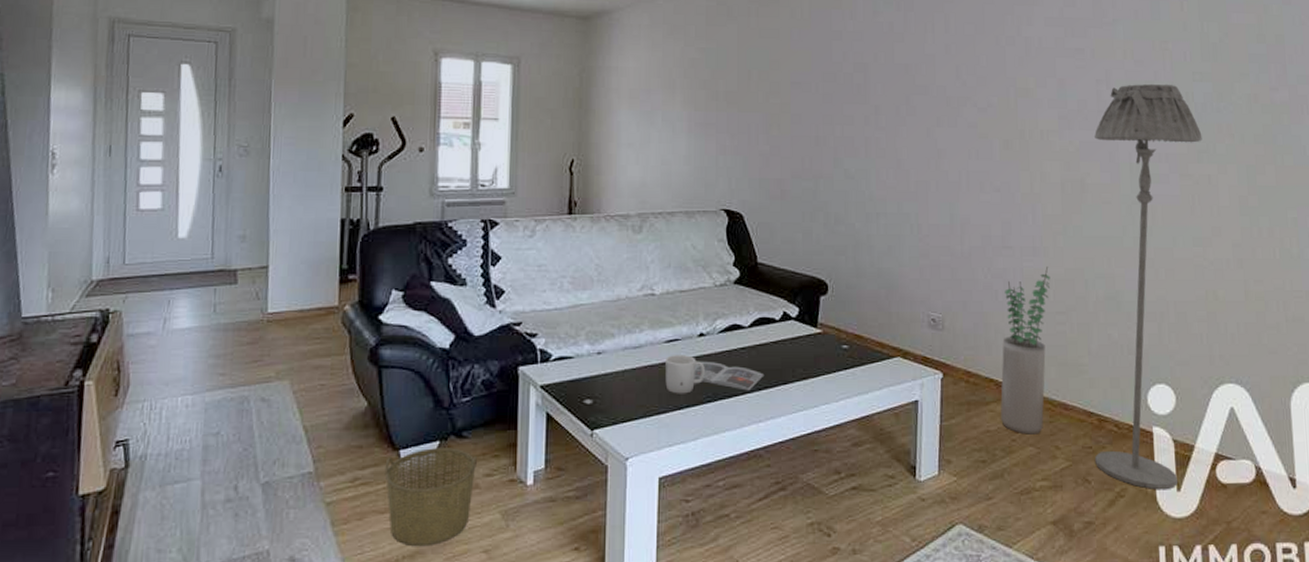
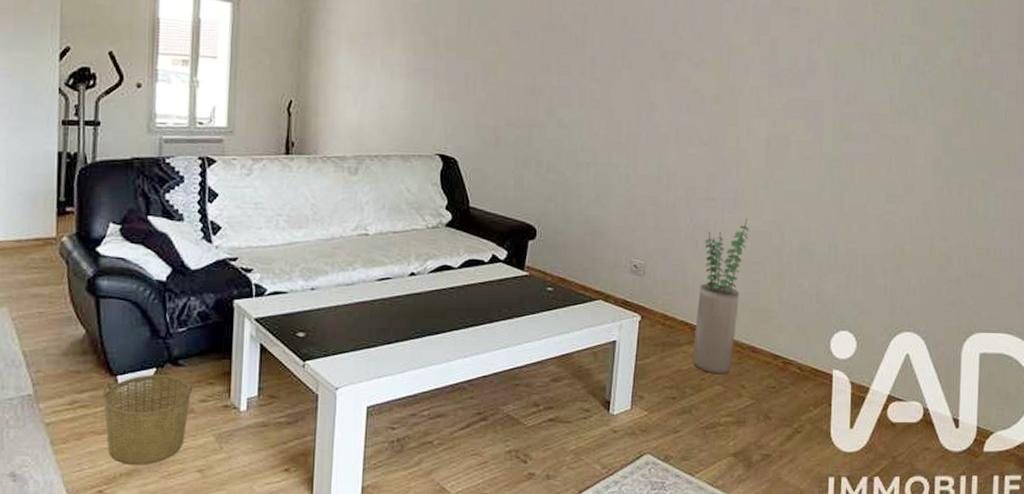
mug: present [665,355,705,394] -> none [376,293,415,330]
magazine: present [694,361,765,391] -> none [403,299,472,328]
floor lamp: present [1093,83,1202,490] -> none [776,44,905,427]

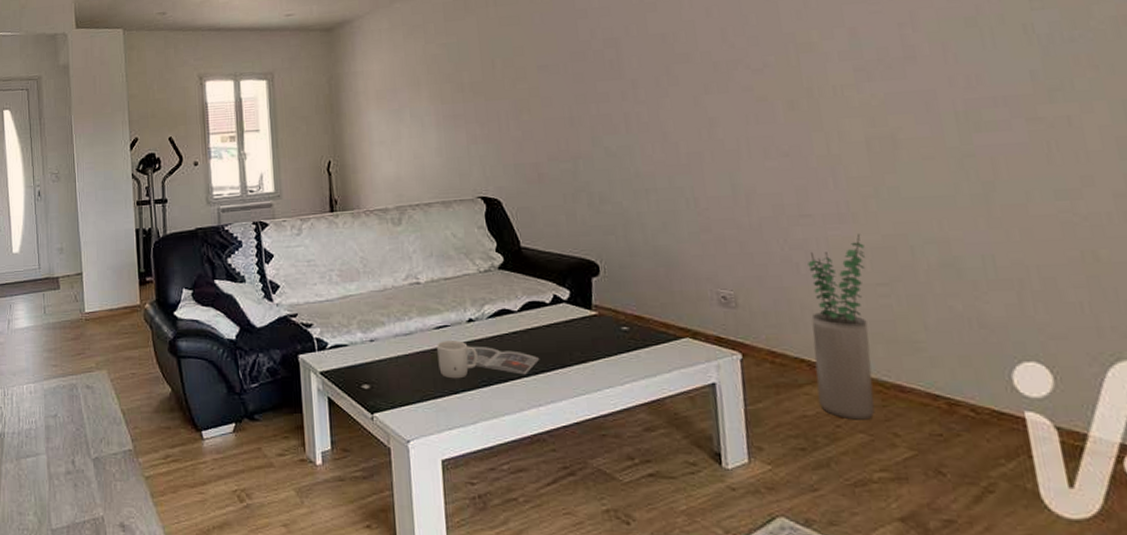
basket: present [102,375,192,466] -> none [190,429,269,519]
mug: none [376,293,415,330] -> present [437,340,478,379]
magazine: none [403,299,472,328] -> present [466,346,540,375]

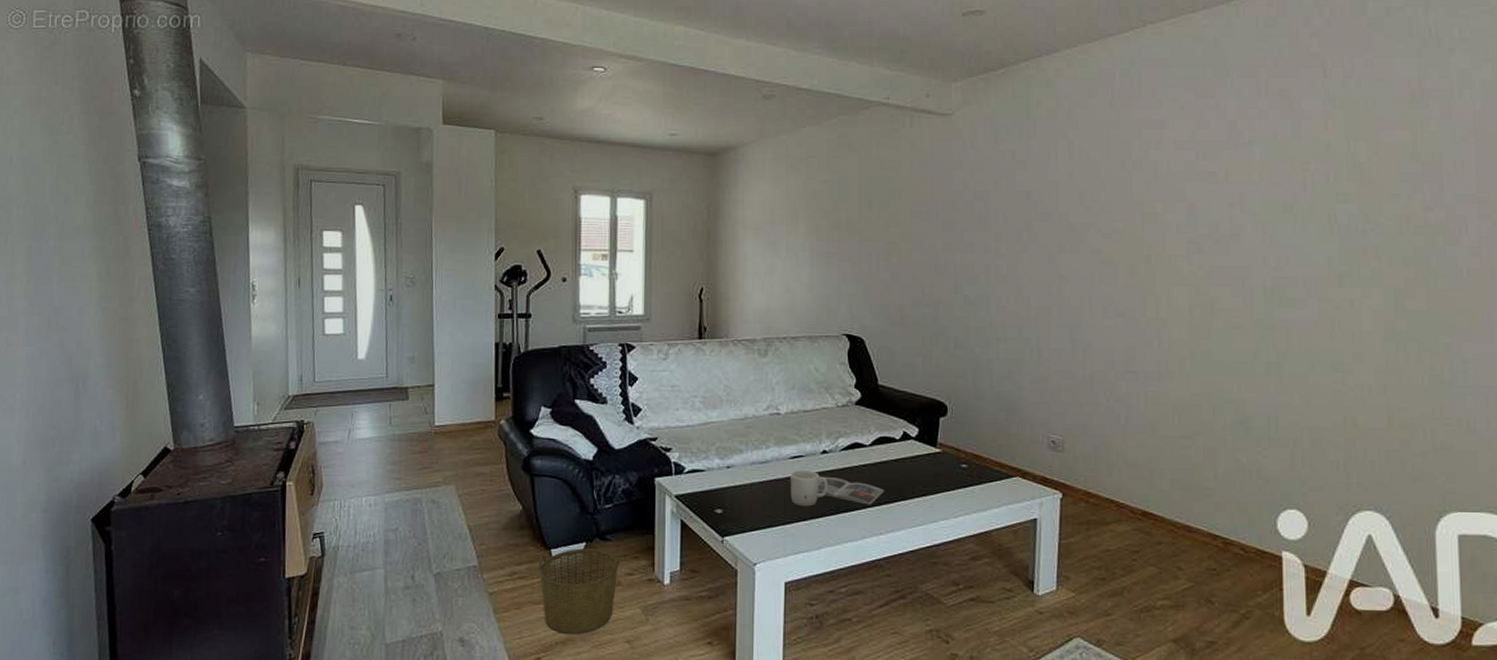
basket: none [190,429,269,519] -> present [538,548,619,635]
vase: present [808,234,875,420] -> none [1121,391,1176,555]

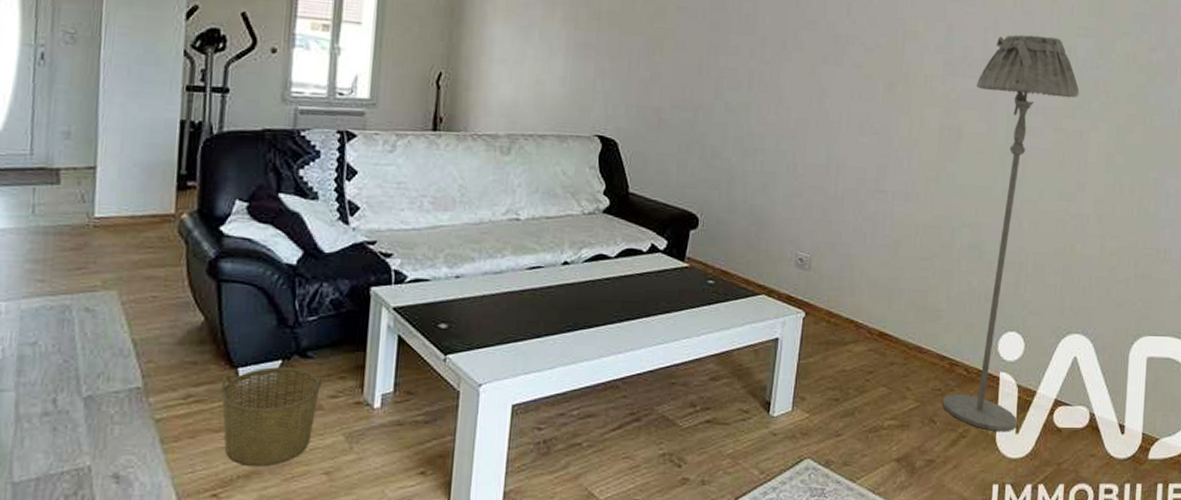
mug: present [790,470,828,507] -> none [525,282,567,323]
magazine: present [817,476,885,505] -> none [554,289,627,322]
floor lamp: none [1218,206,1345,614] -> present [942,34,1079,432]

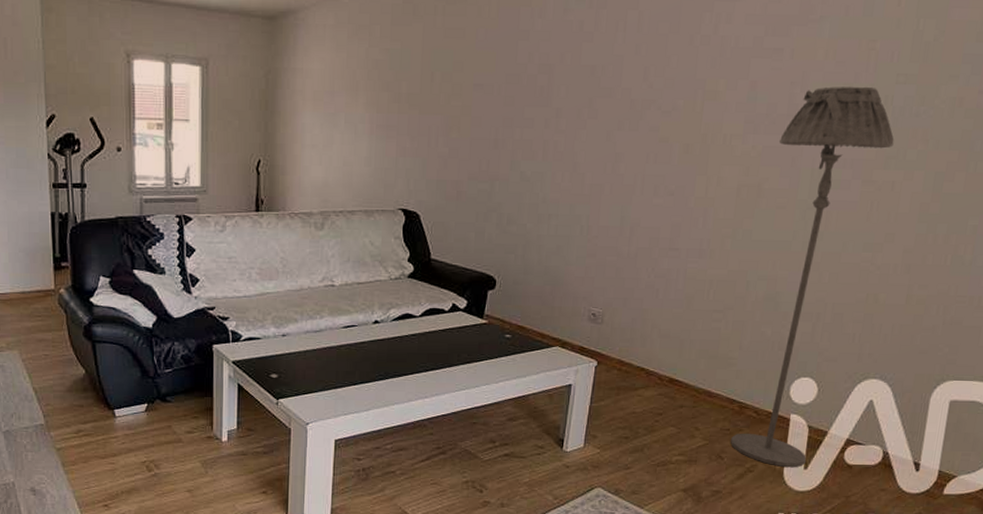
basket: present [220,367,321,467] -> none [103,409,179,485]

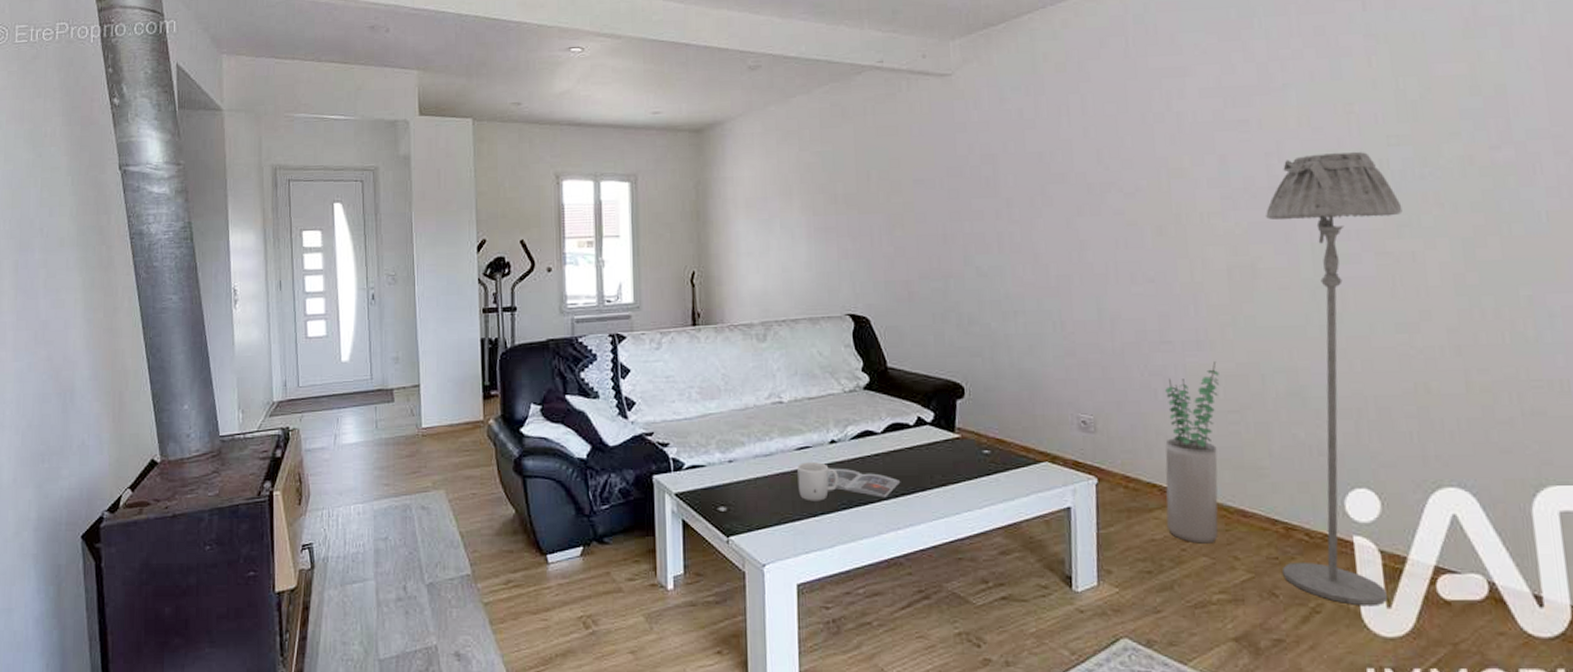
mug: none [342,339,378,372] -> present [797,462,839,502]
magazine: none [368,344,432,371] -> present [826,468,901,498]
vase: none [647,268,713,417] -> present [1165,362,1219,544]

